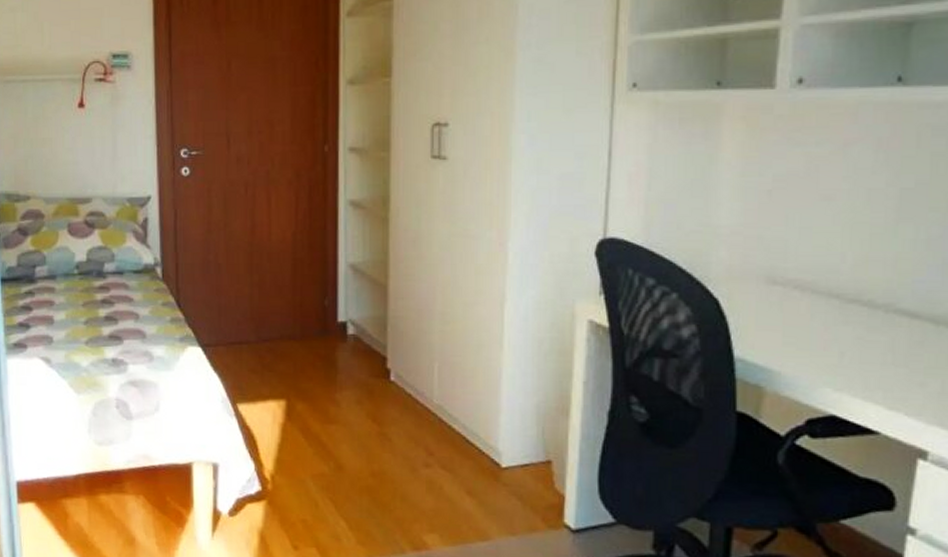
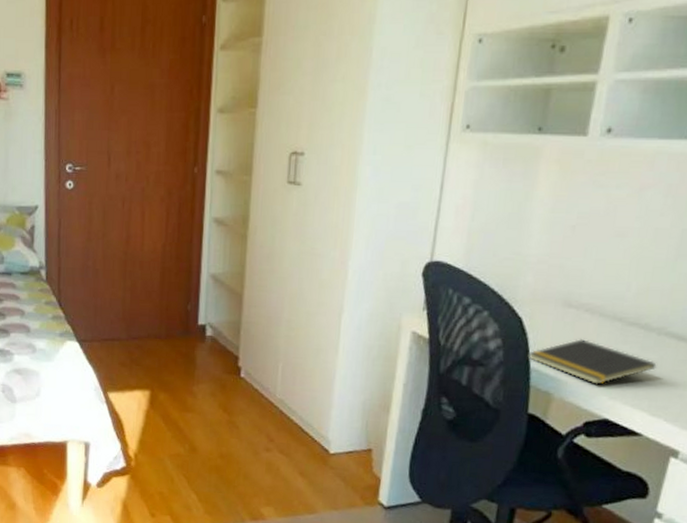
notepad: none [729,321,888,374] -> present [528,339,657,385]

